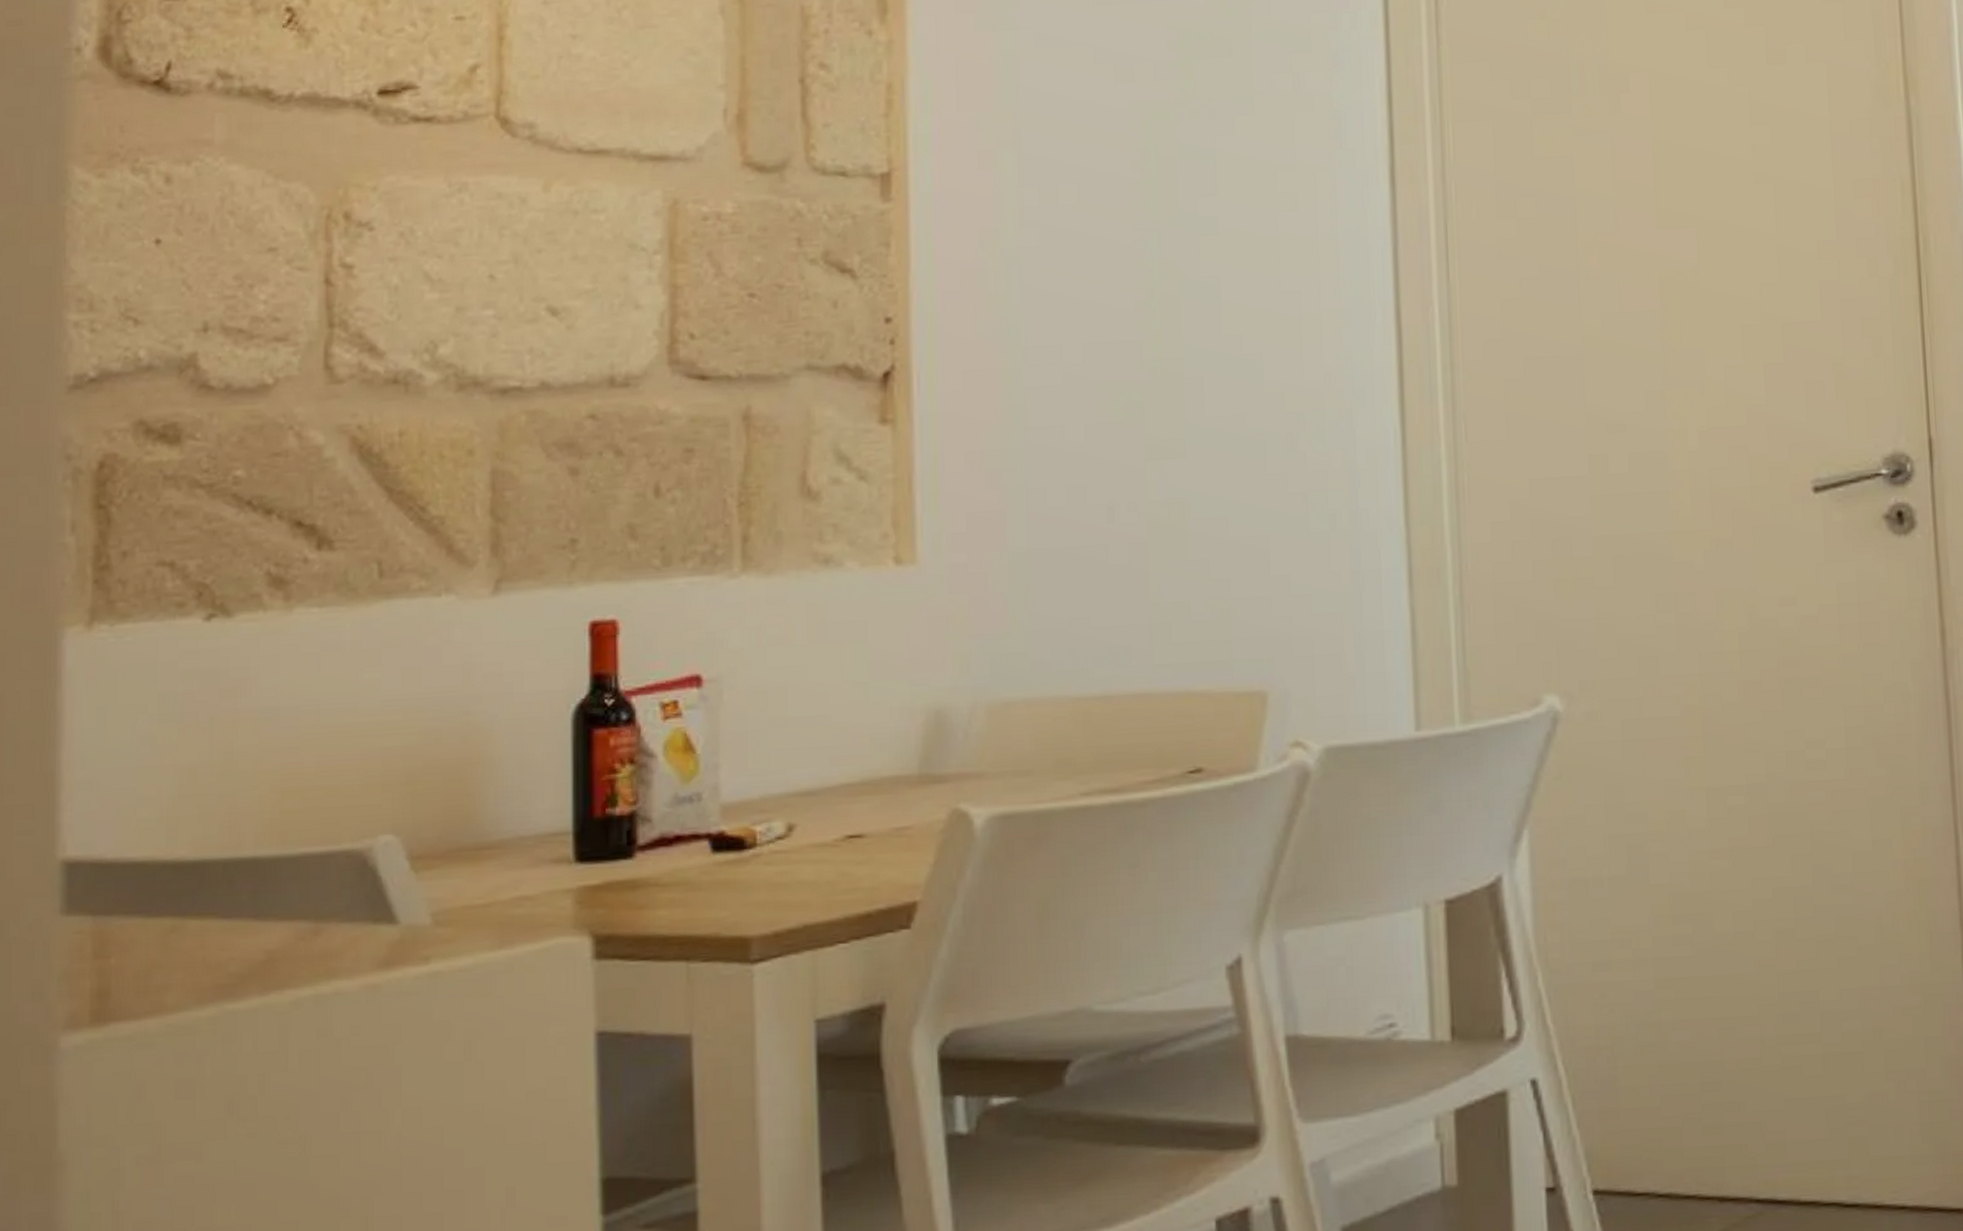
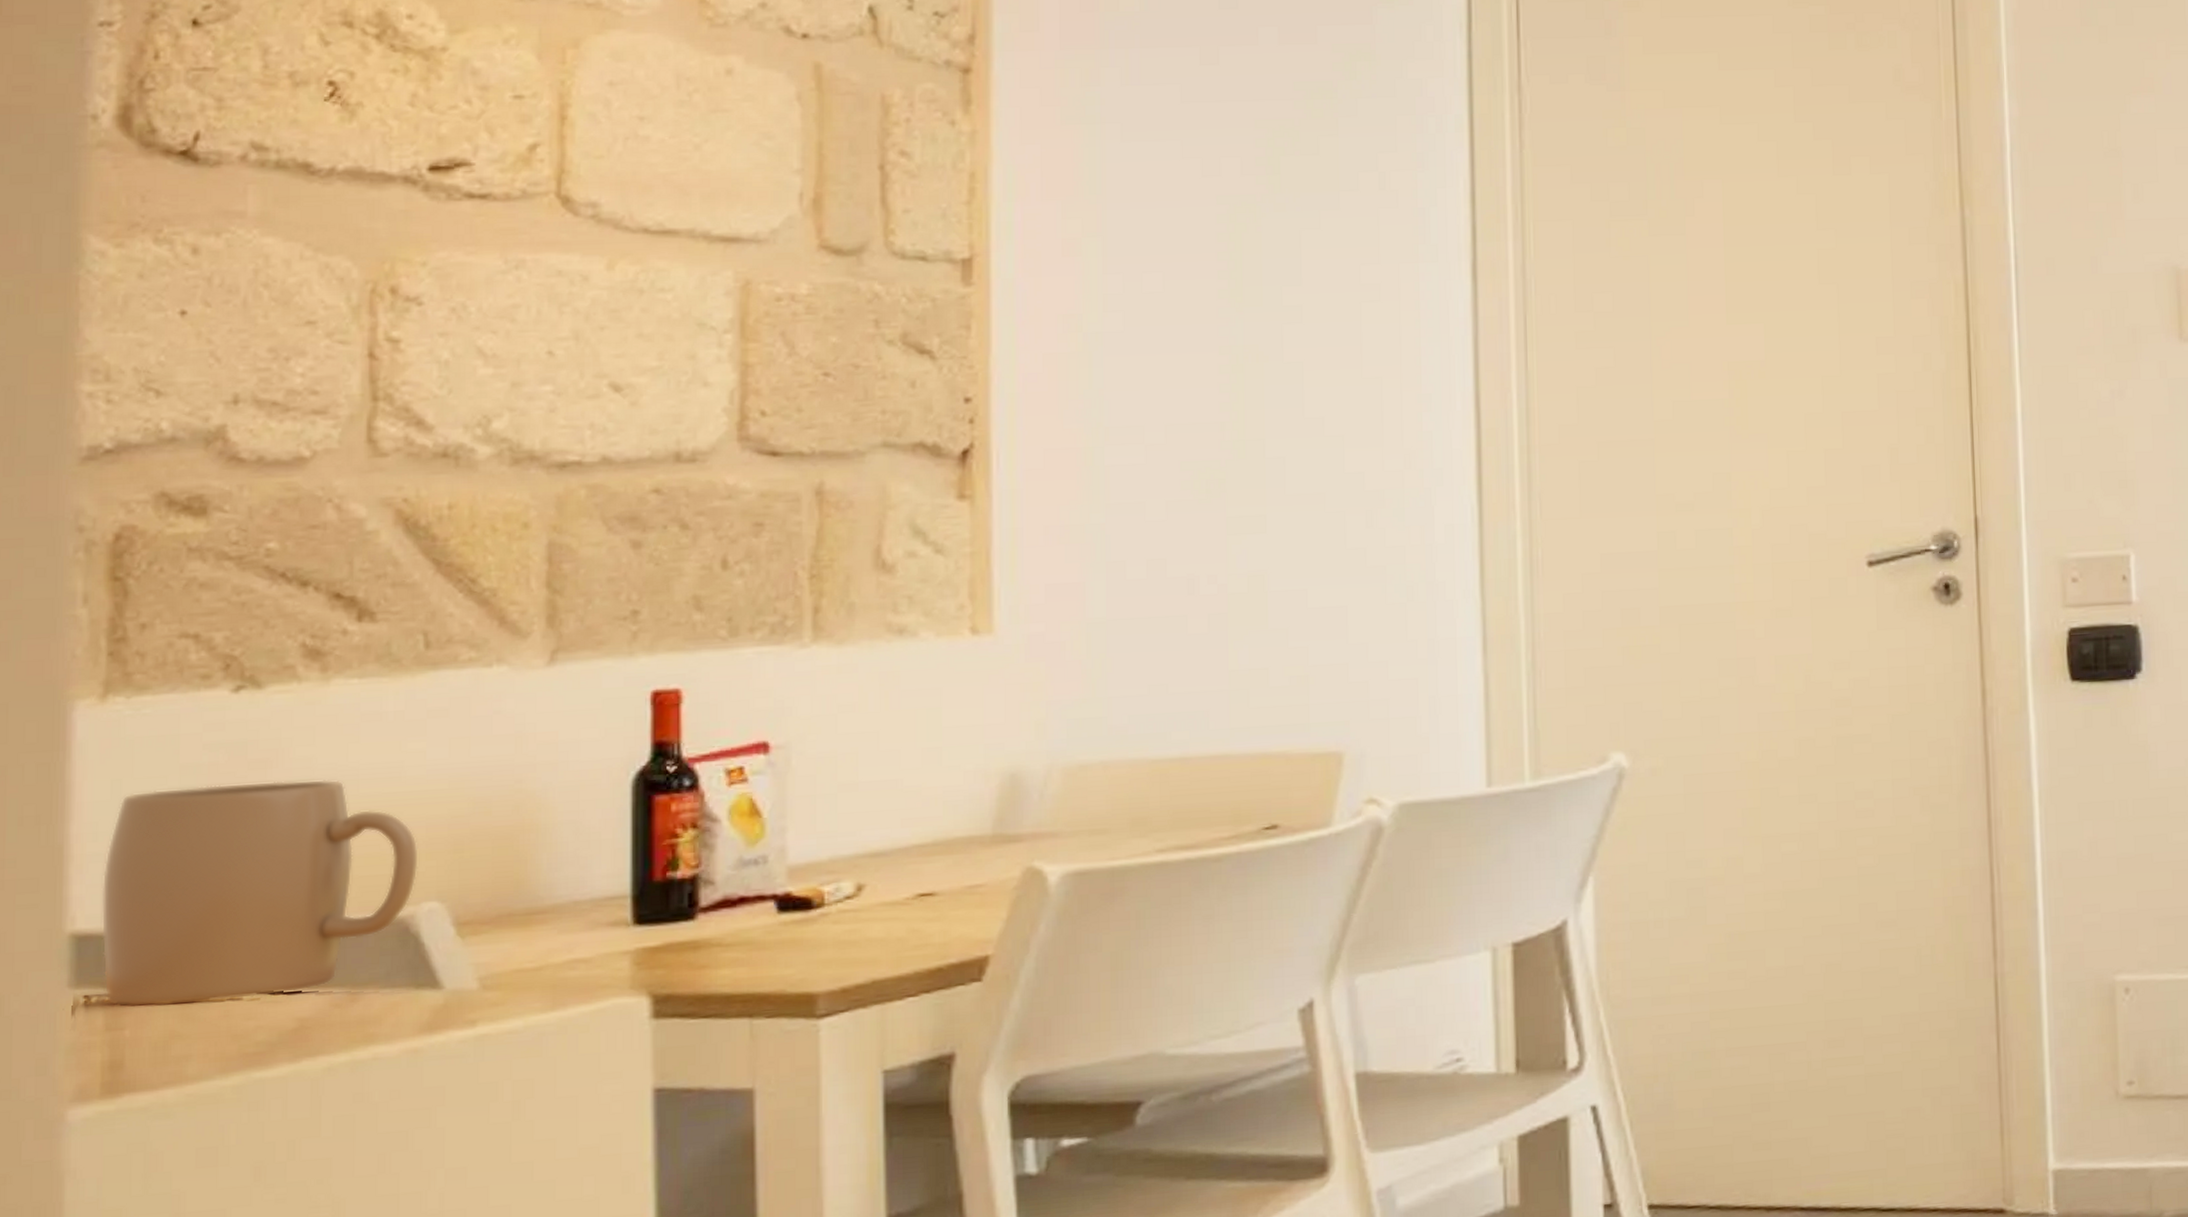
mug: none [89,709,375,935] -> present [101,779,419,1007]

